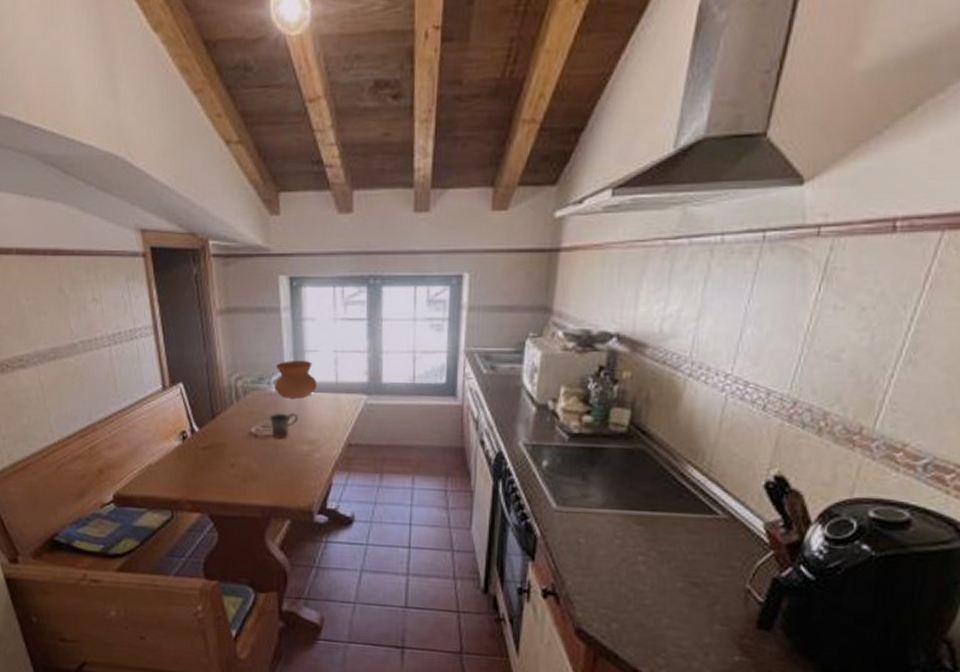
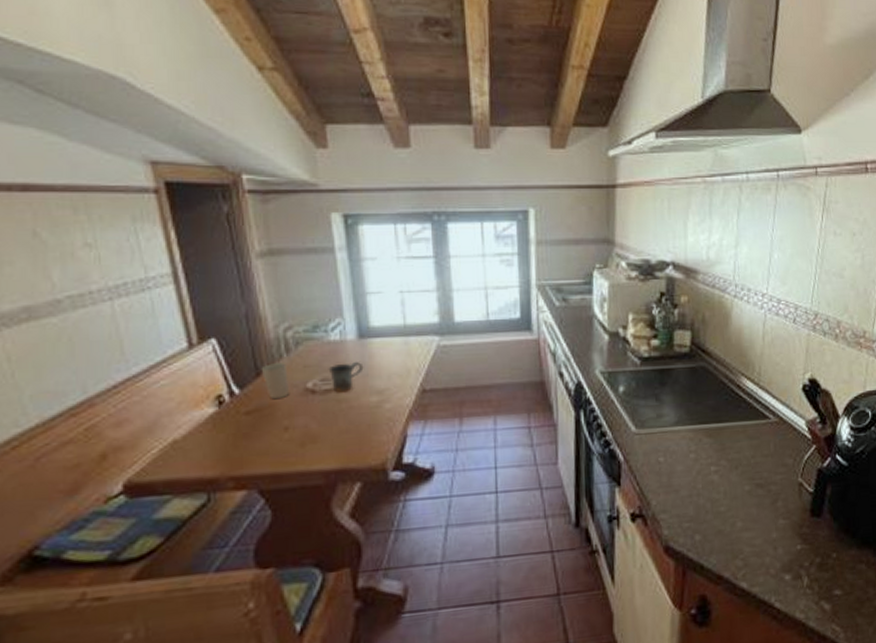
cup: none [215,408,237,440] -> present [261,363,289,400]
vase: present [274,361,317,399] -> none [331,304,383,346]

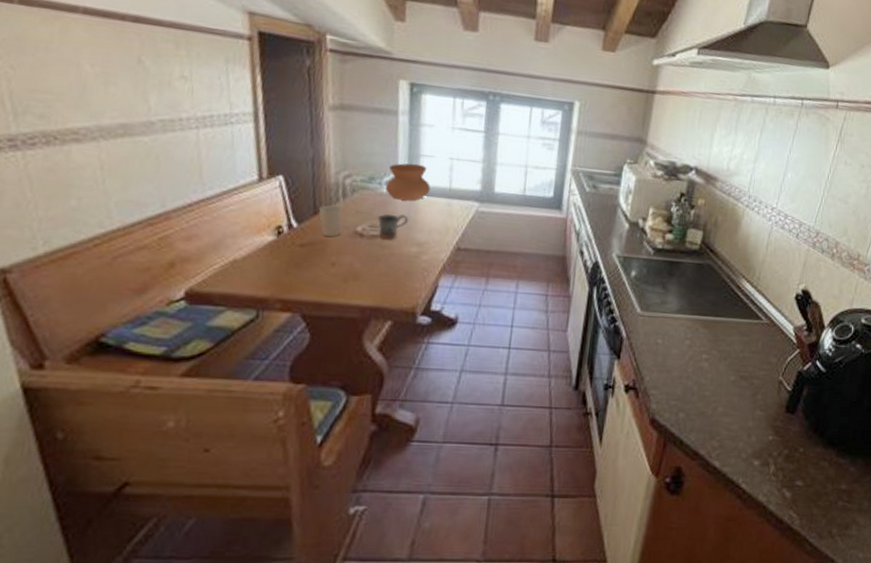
vase: none [331,304,383,346] -> present [385,163,431,201]

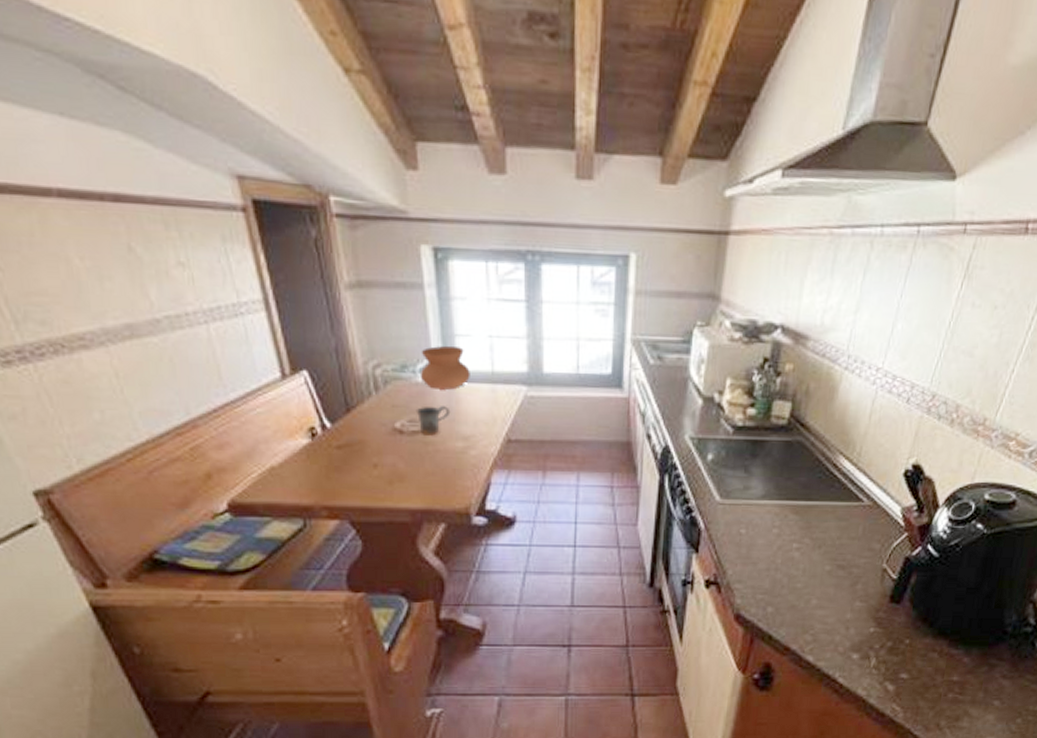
cup: present [318,205,342,237] -> none [351,400,378,437]

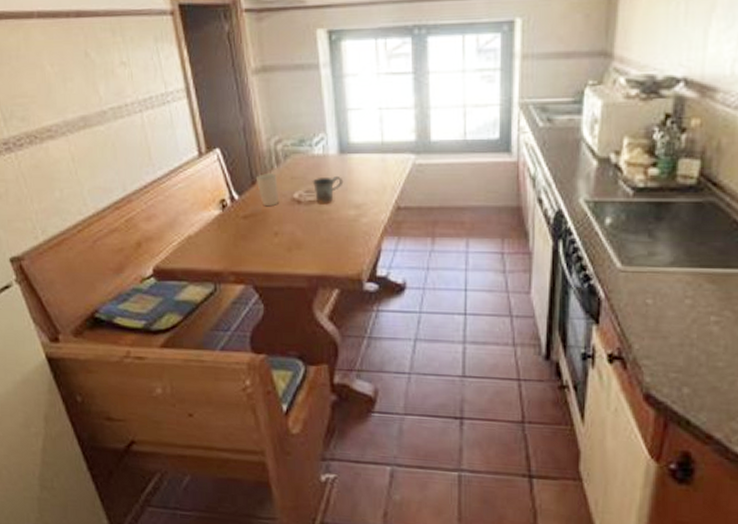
cup: none [351,400,378,437] -> present [255,174,279,207]
vase: present [419,346,470,390] -> none [315,120,362,161]

